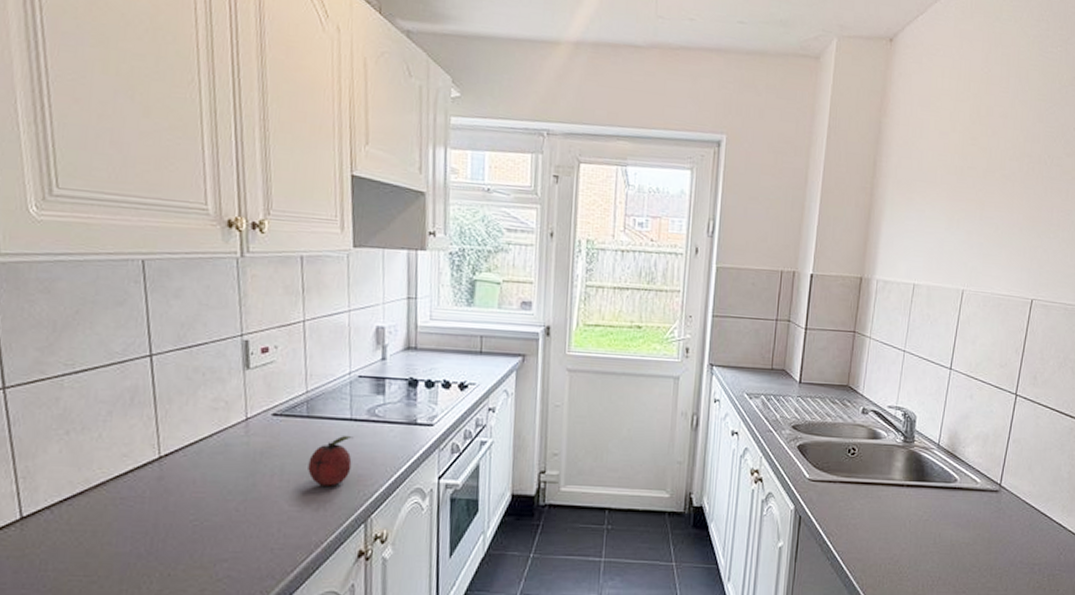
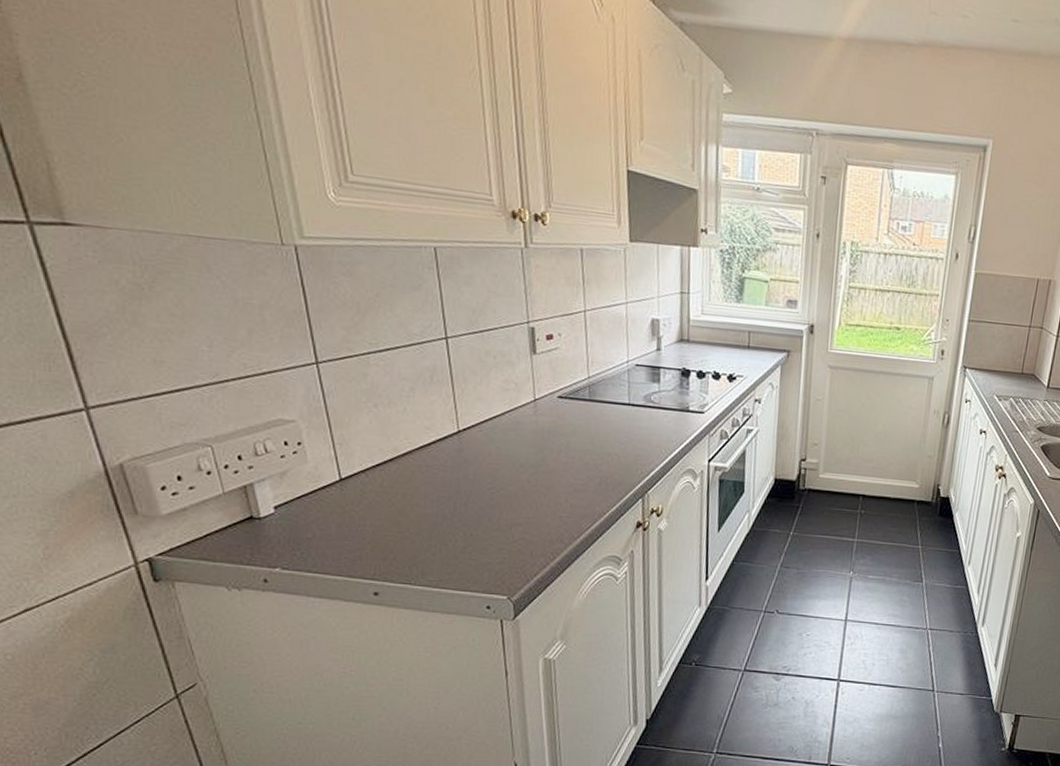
fruit: present [308,436,354,486] -> none [591,419,632,464]

